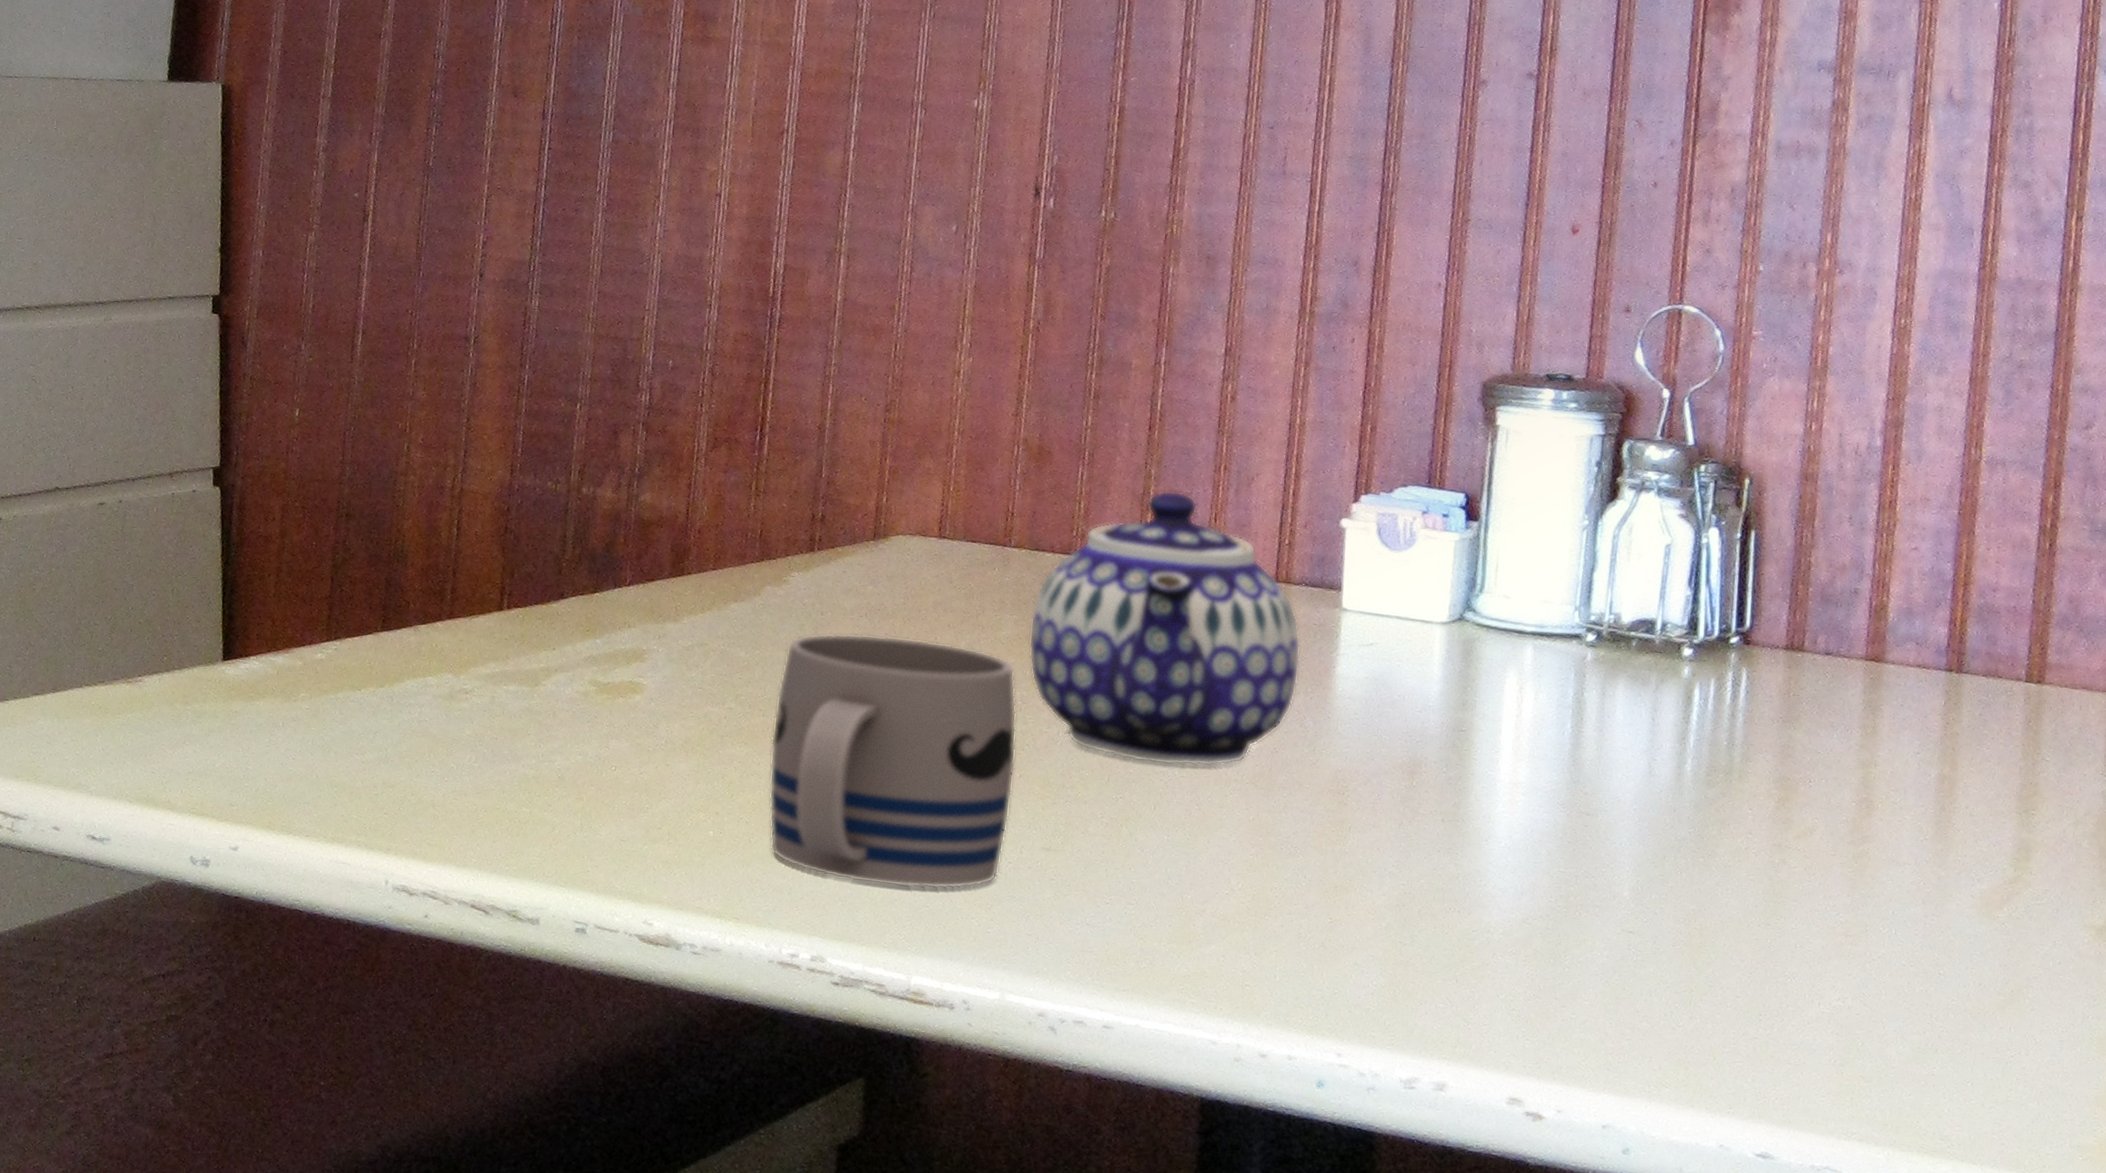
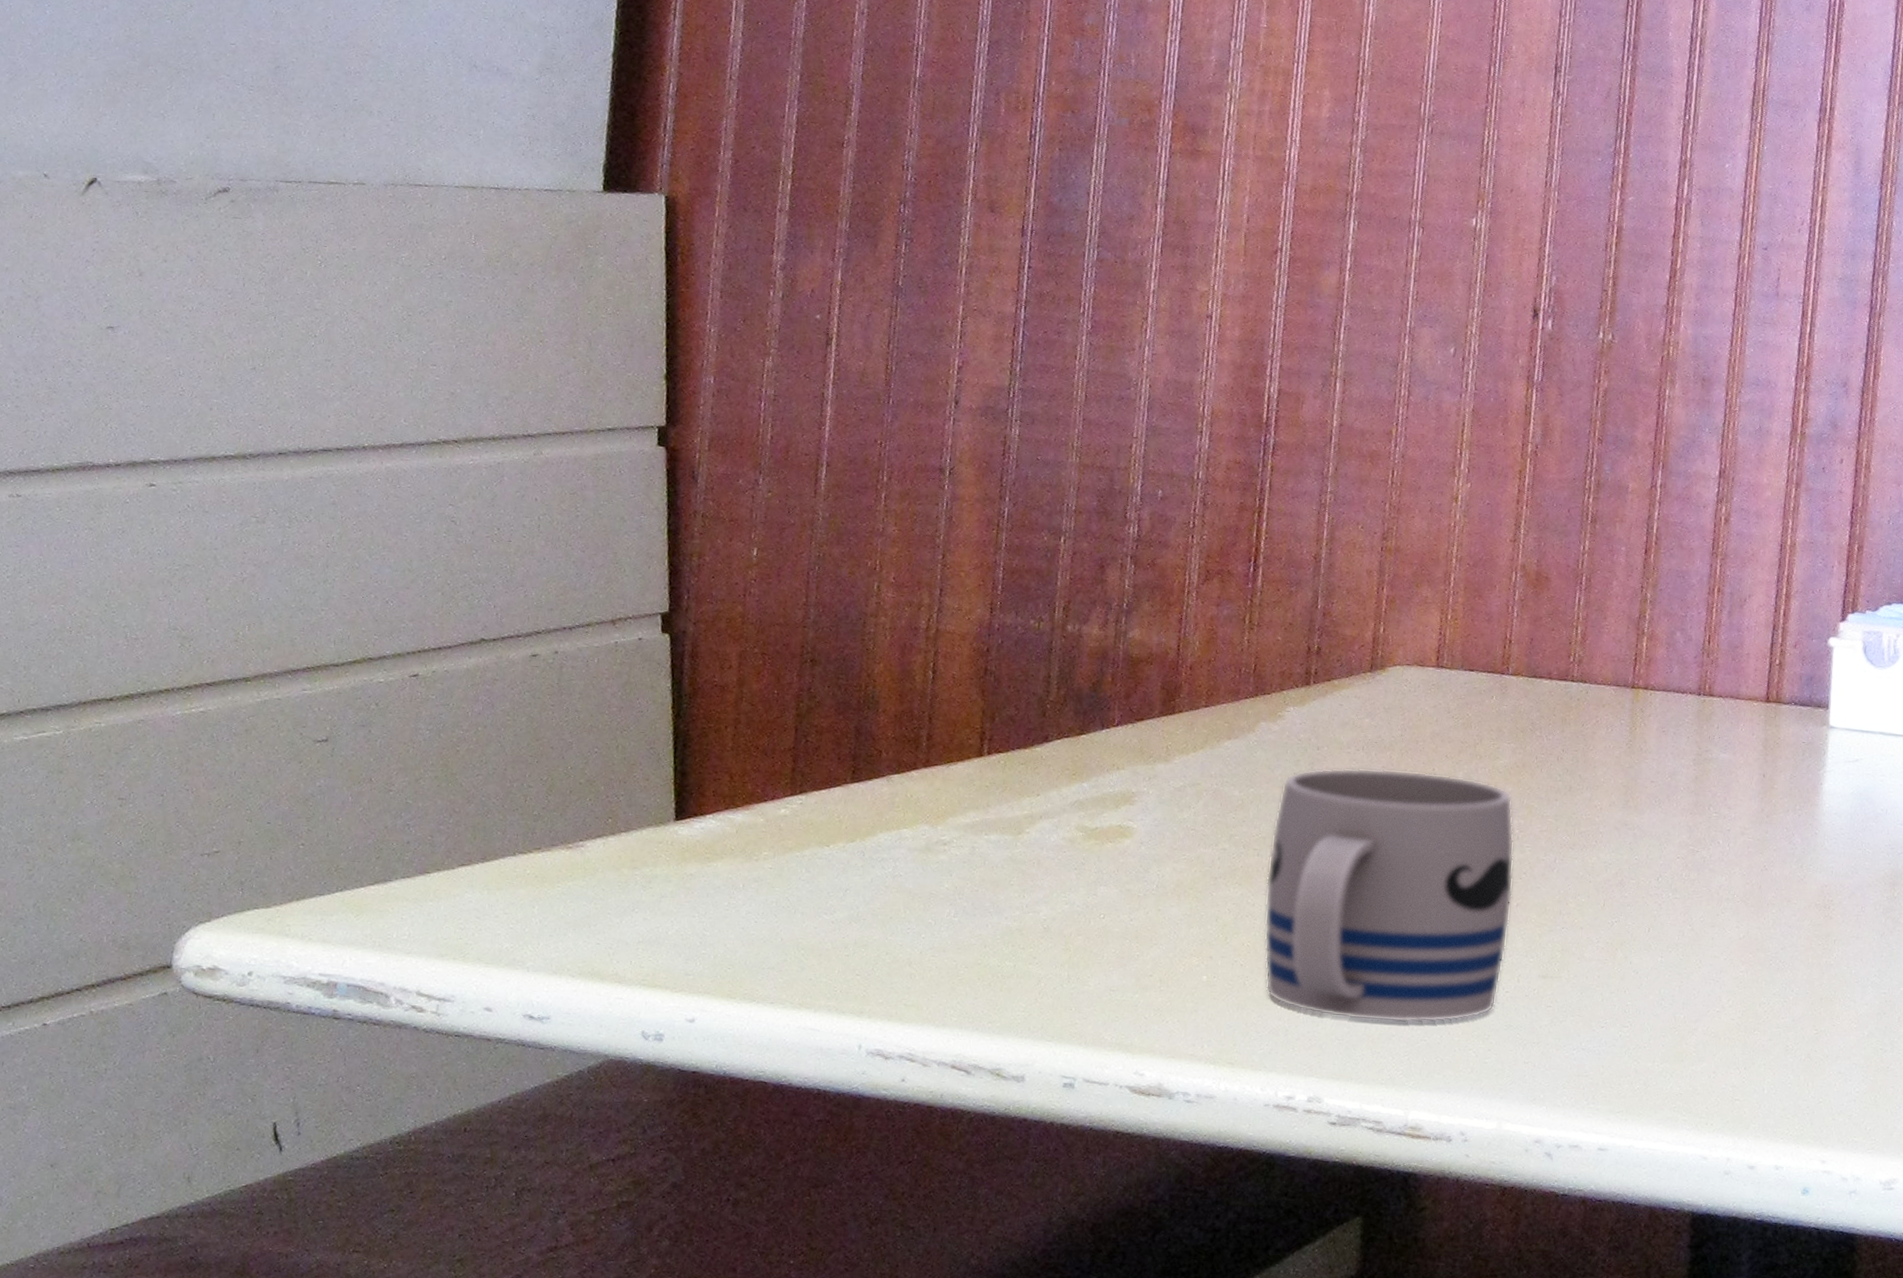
teapot: present [1028,490,1301,767] -> none [1526,614,1790,888]

